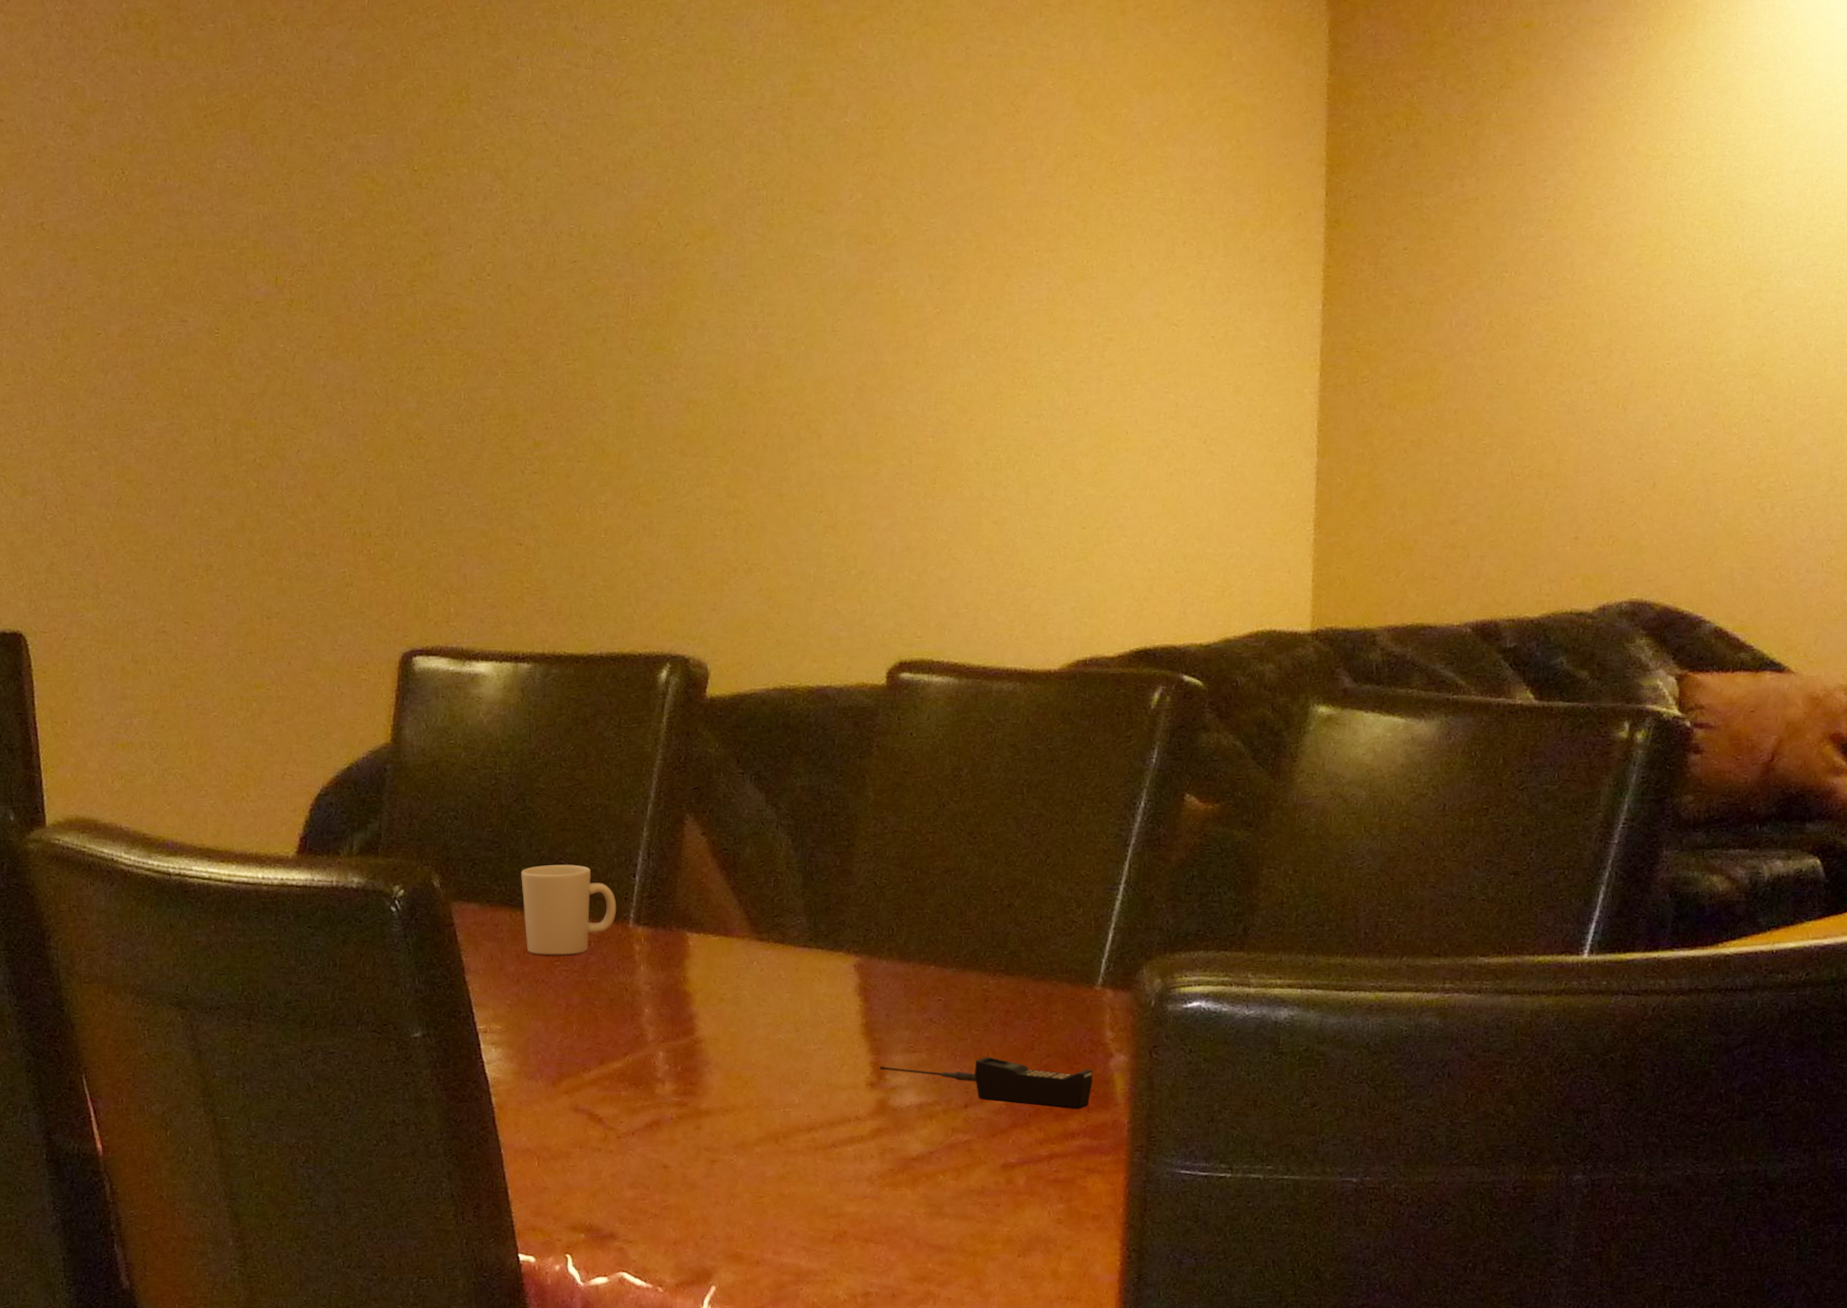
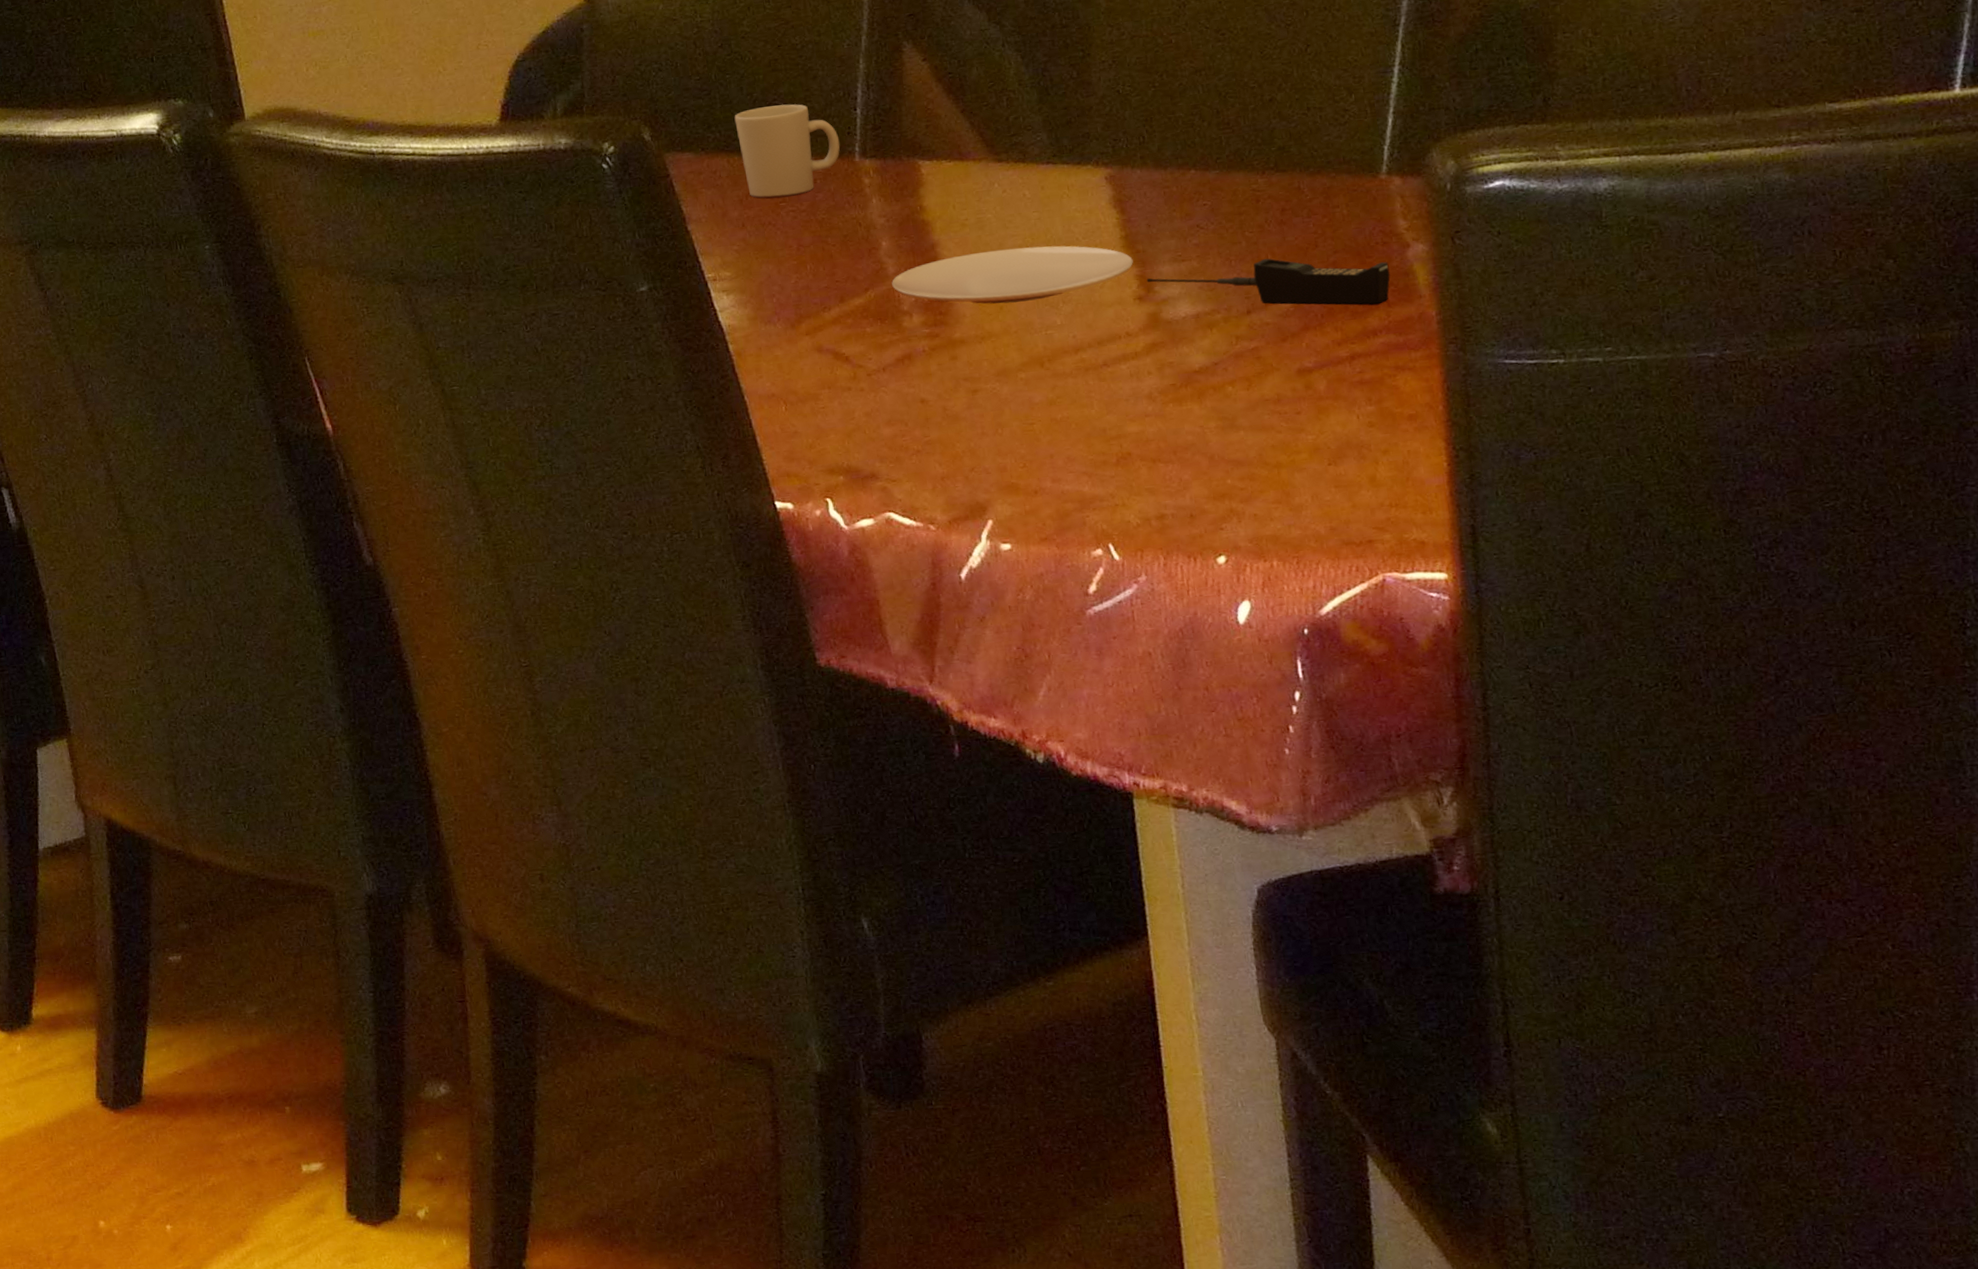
plate: none [649,1026,870,1079] -> present [892,246,1133,304]

